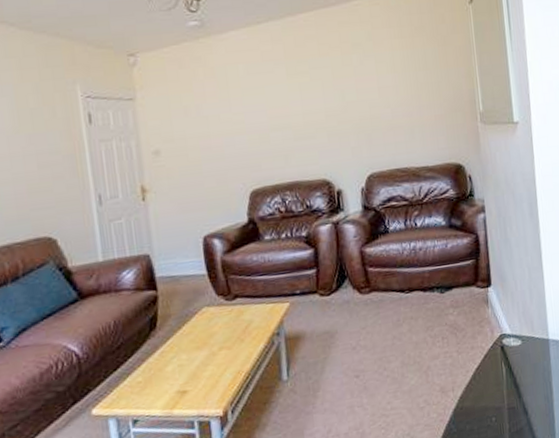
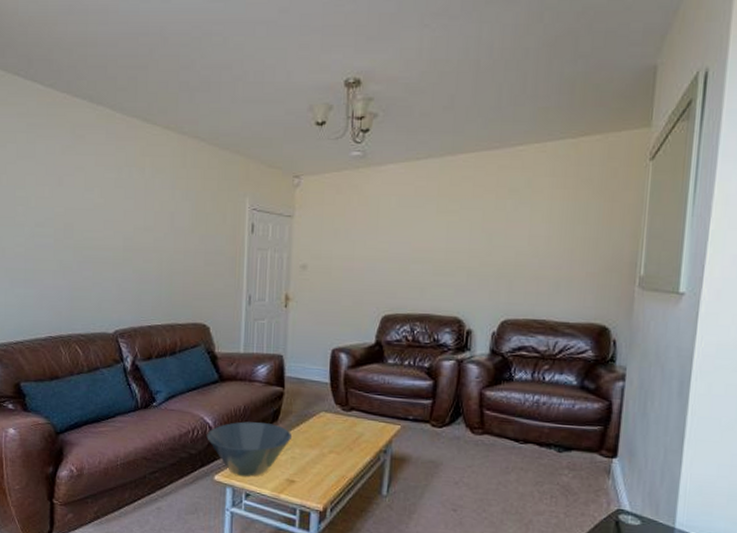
bowl: none [74,333,176,403] -> present [207,421,293,477]

